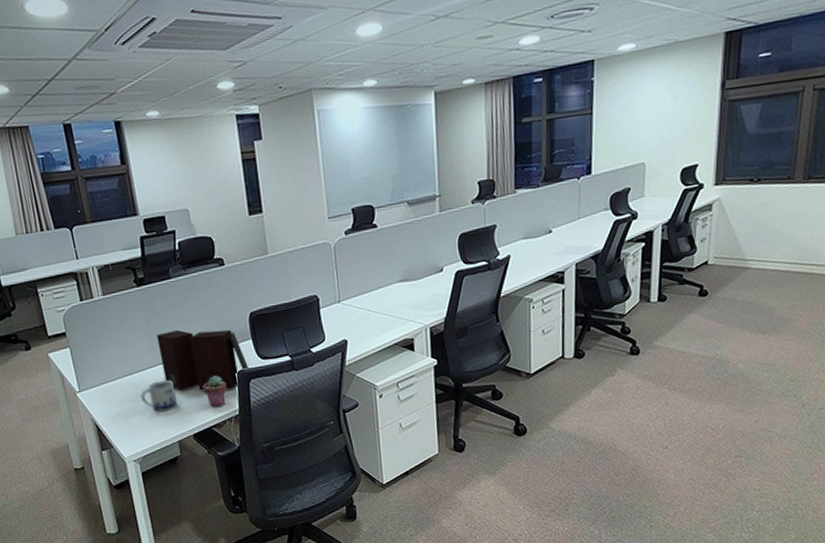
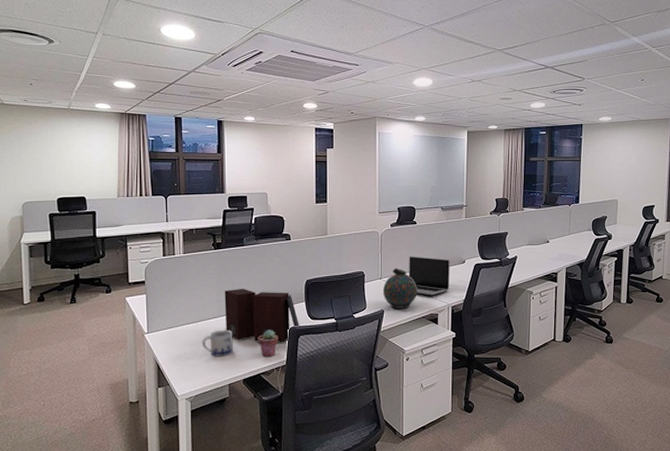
snuff bottle: none [342,285,386,338] -> present [382,267,417,309]
laptop: none [371,268,426,317] -> present [408,256,450,295]

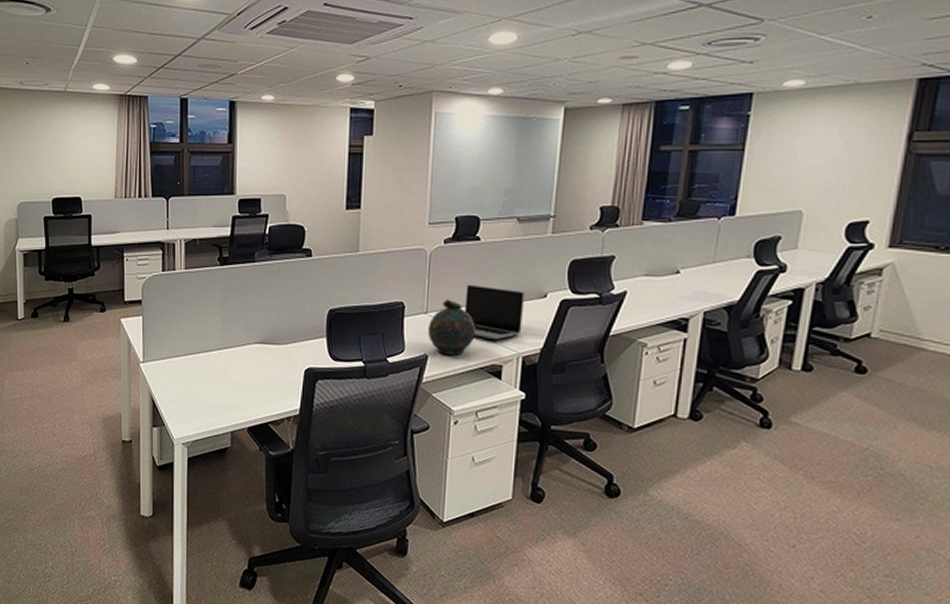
mug: present [202,330,233,357] -> none [203,365,238,397]
speaker: present [224,288,300,342] -> none [229,315,319,386]
potted succulent: present [257,330,278,358] -> none [266,369,292,404]

